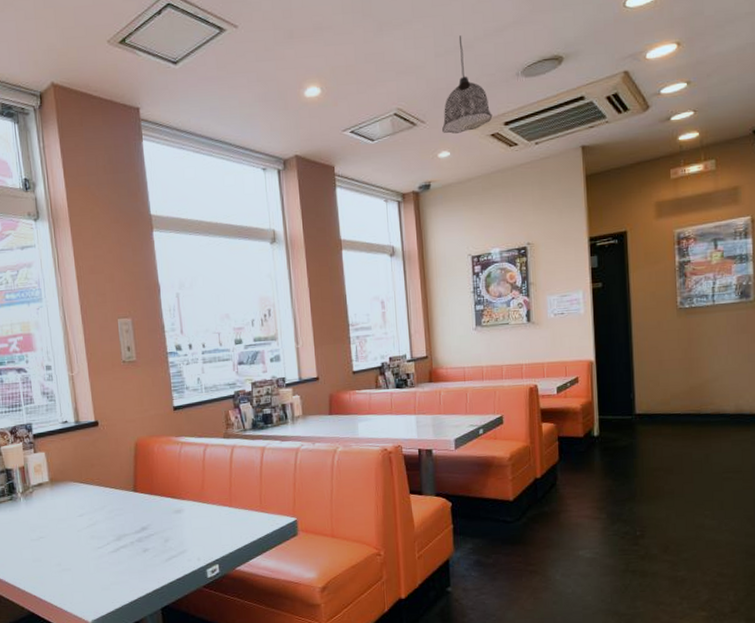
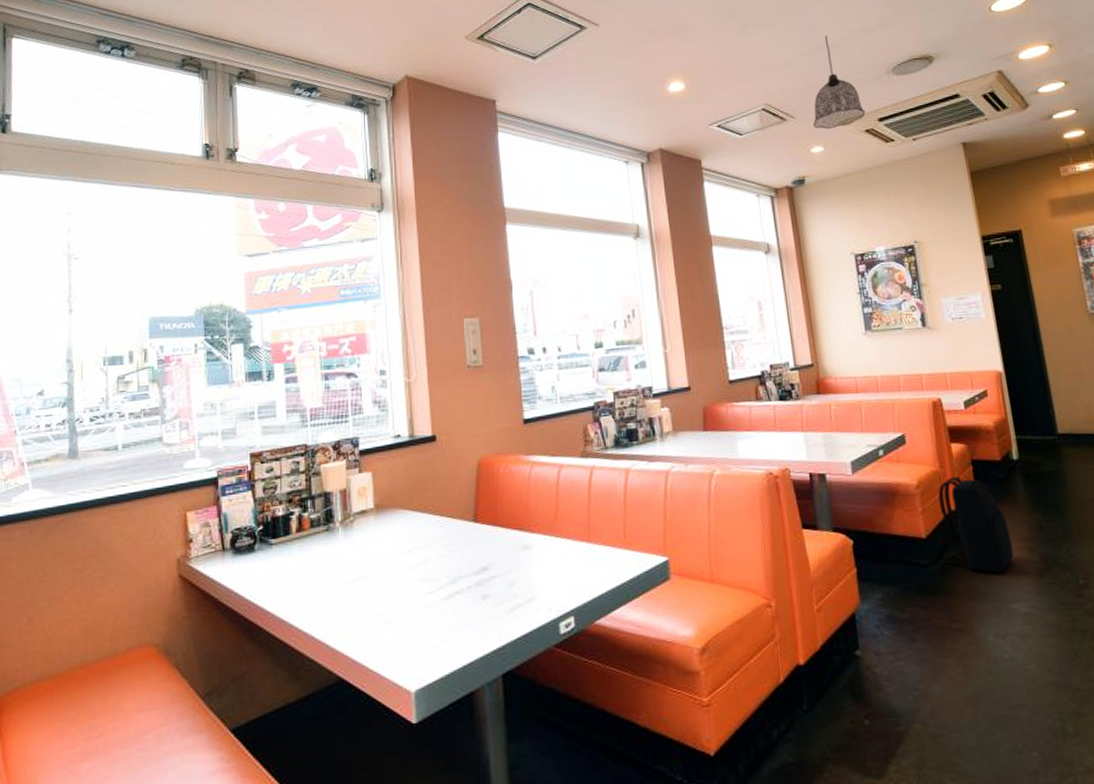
backpack: none [524,450,585,527] -> present [938,476,1014,573]

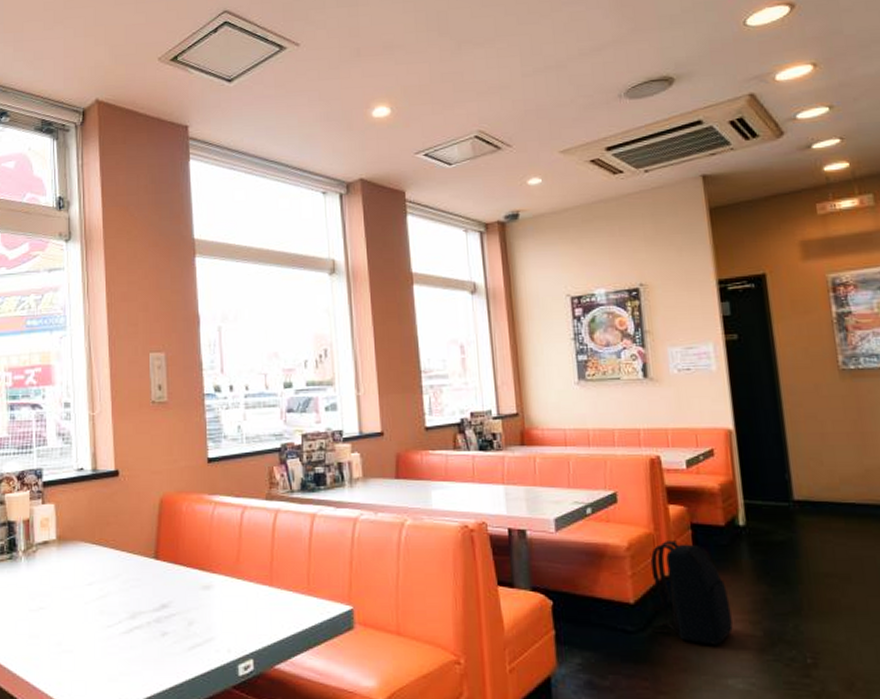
pendant lamp: present [813,35,866,129] -> none [532,55,592,159]

